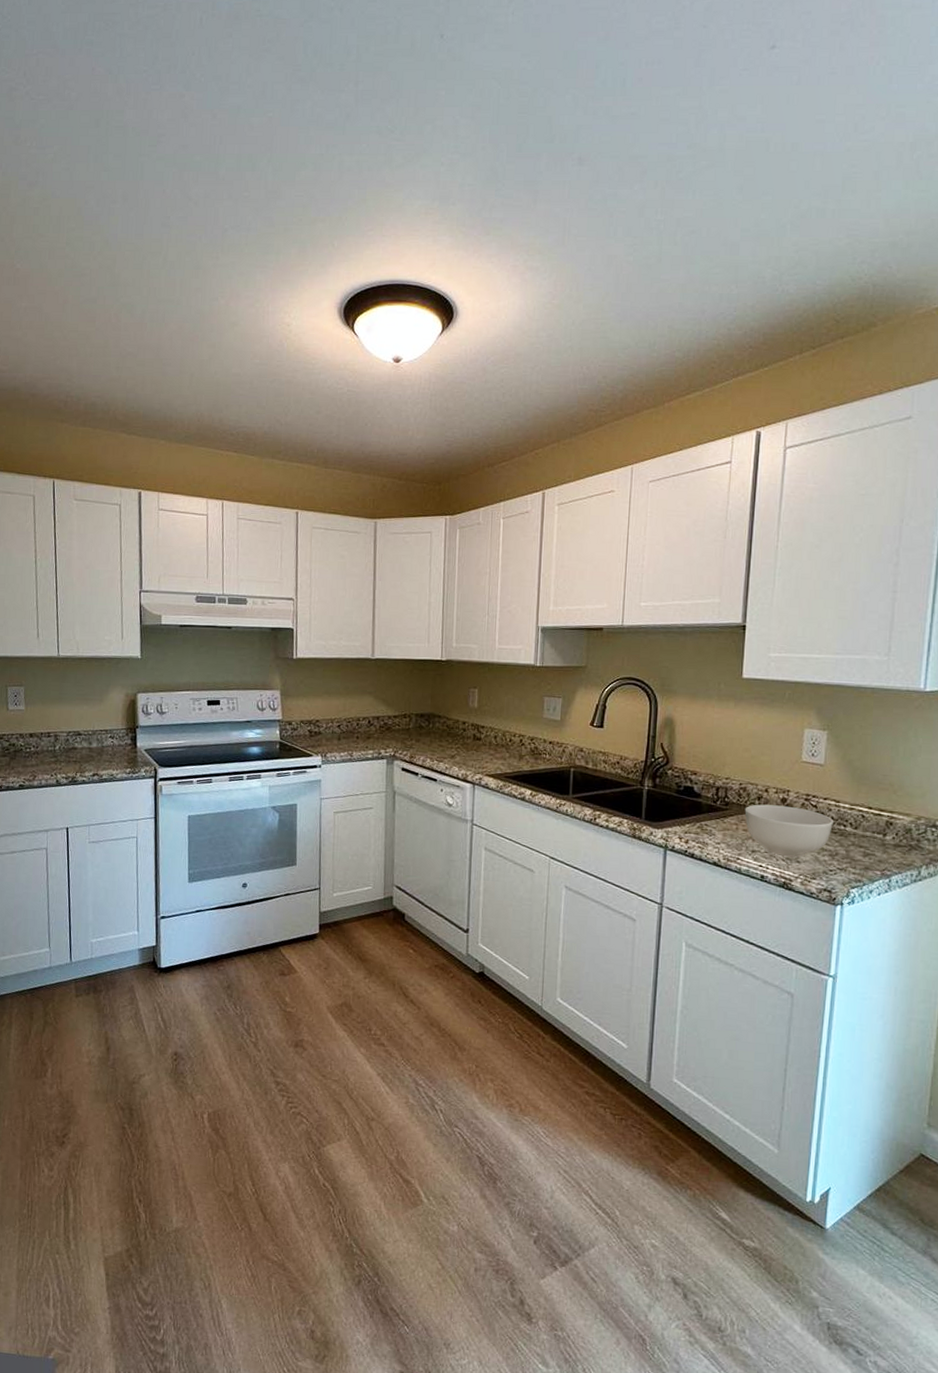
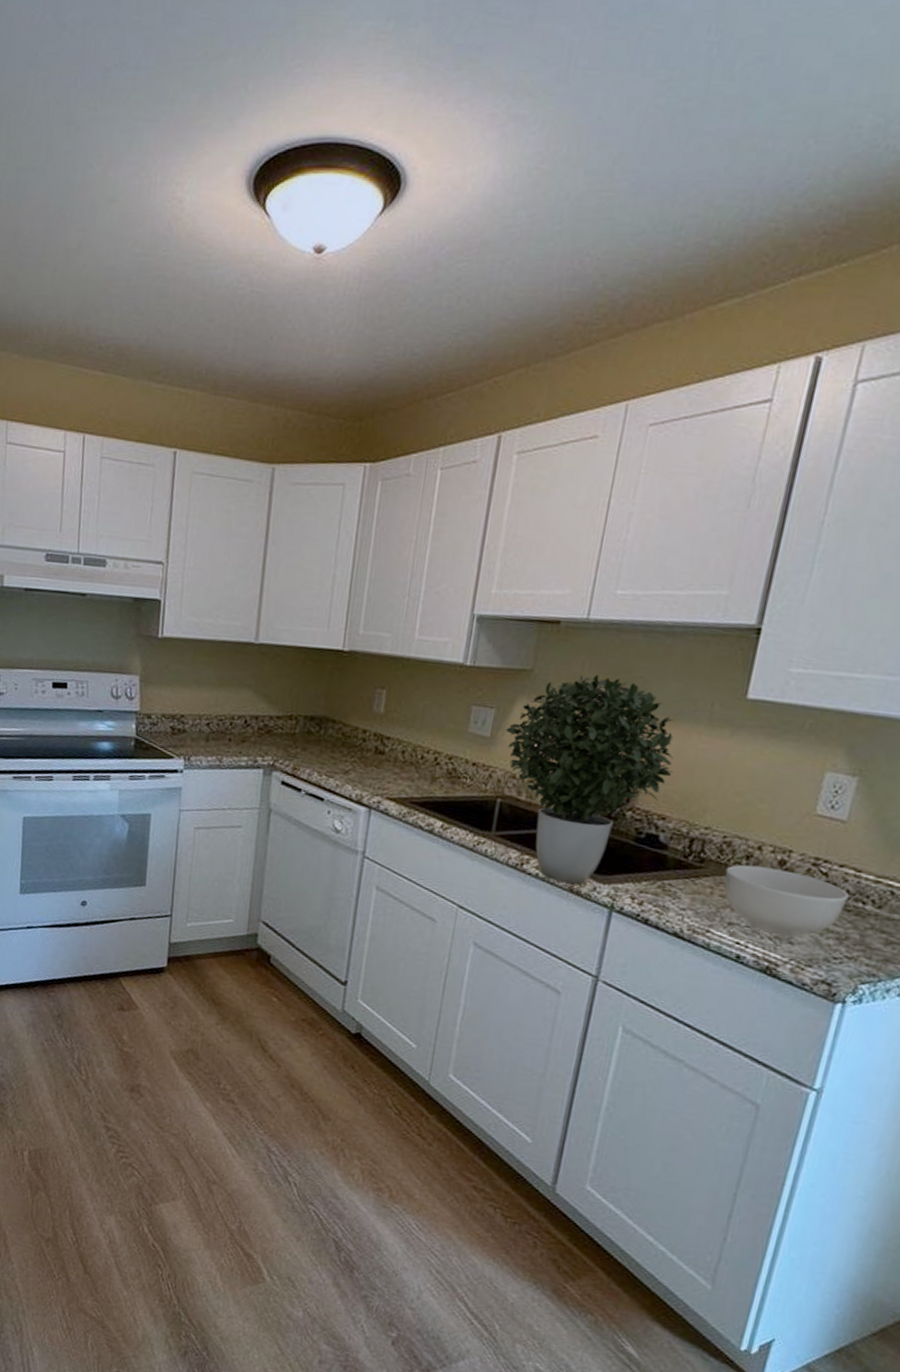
potted plant: none [571,666,697,832] -> present [505,674,674,885]

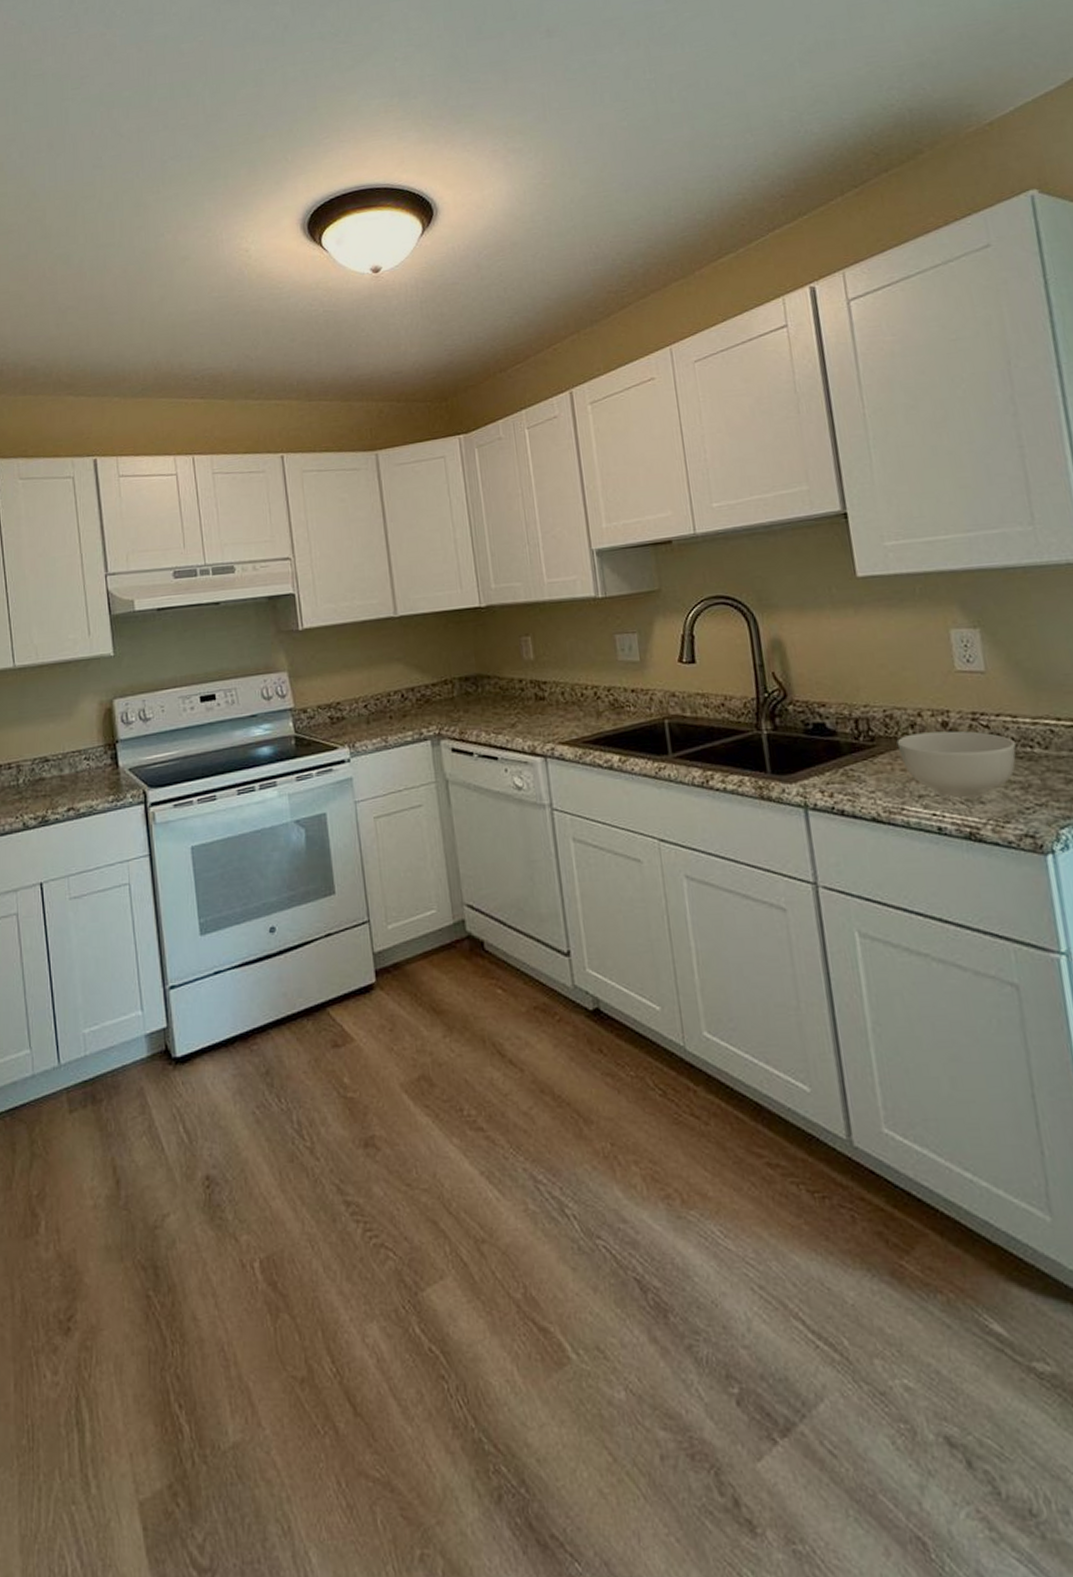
potted plant: present [505,674,674,885] -> none [652,581,817,792]

